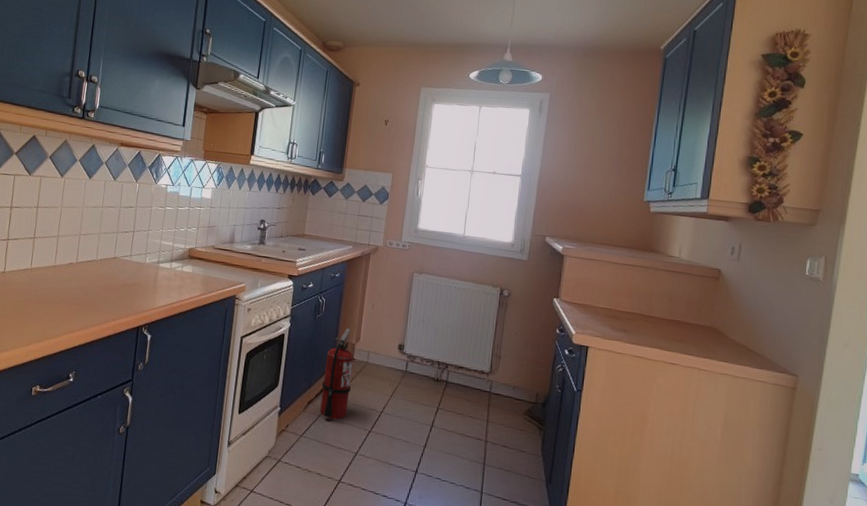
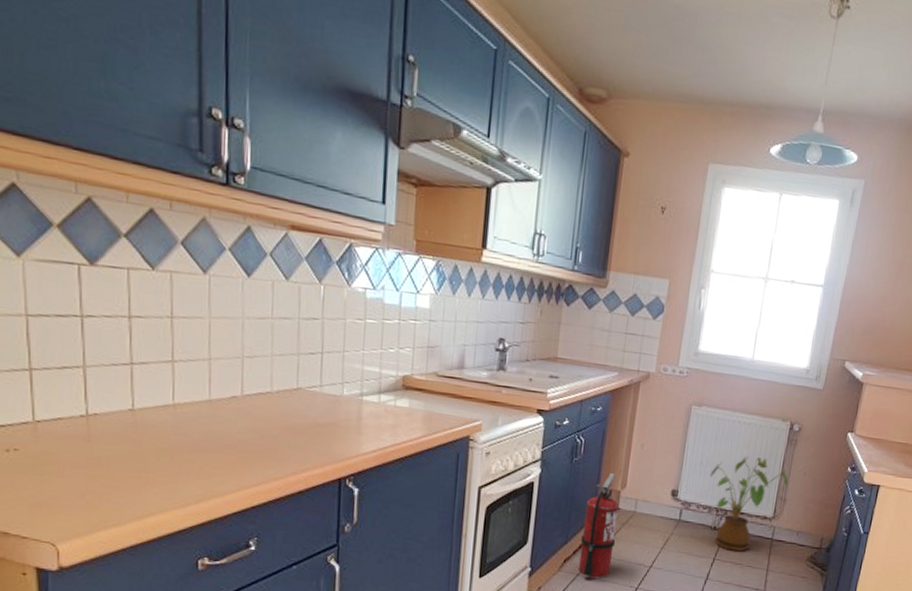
house plant: none [431,317,502,403] -> present [710,456,789,552]

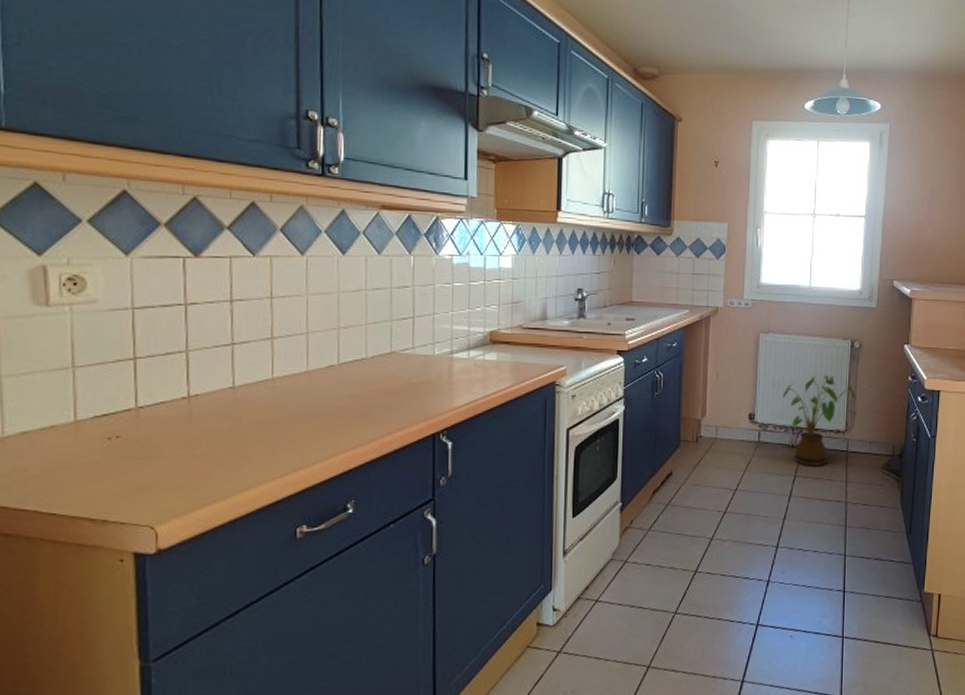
fire extinguisher: present [578,473,619,578] -> none [667,404,701,506]

